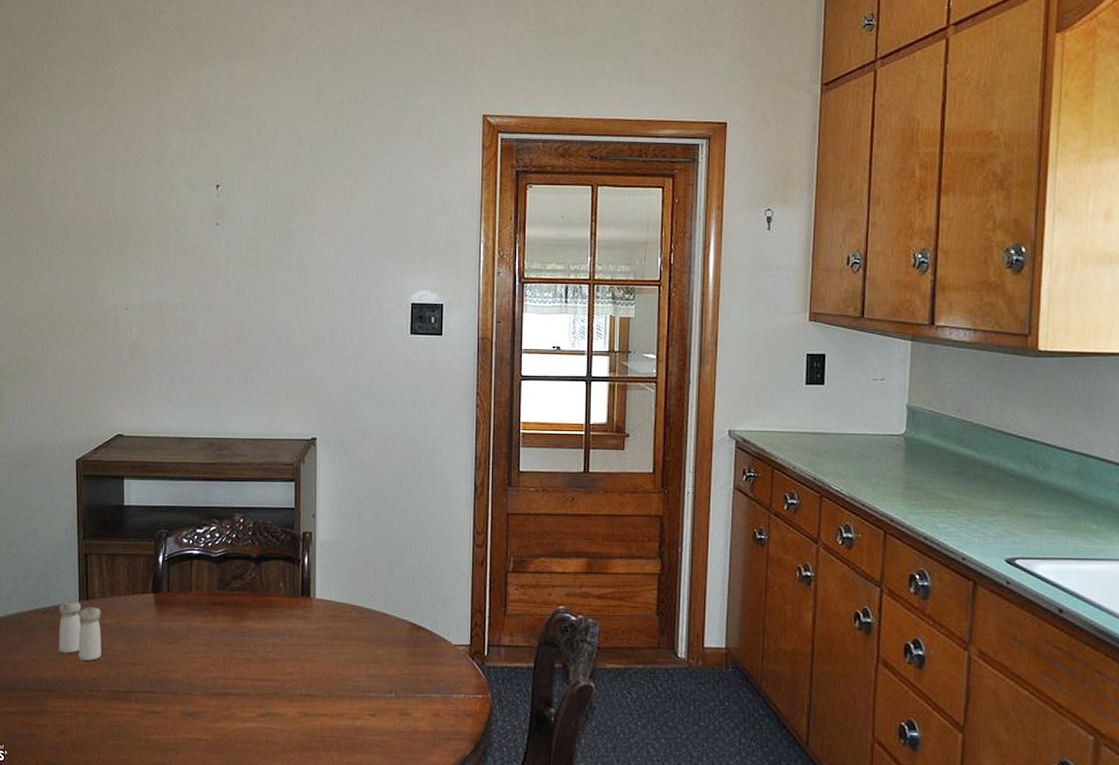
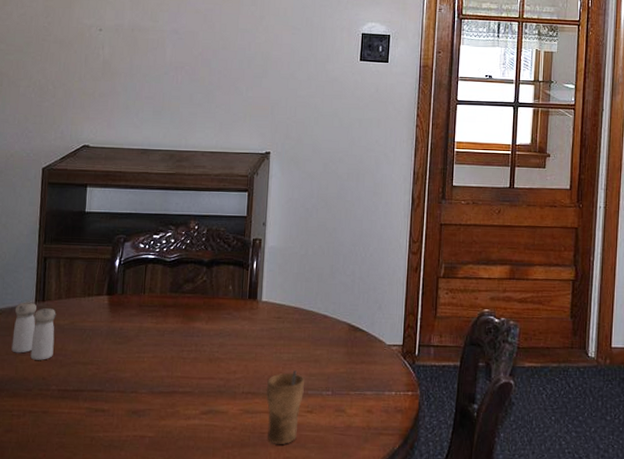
cup: none [326,672,365,749] -> present [266,370,304,445]

